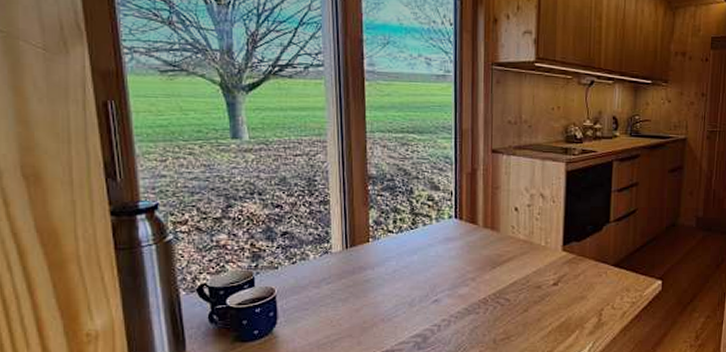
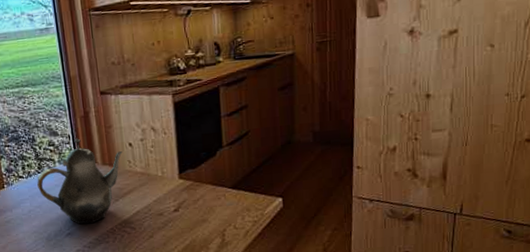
teapot: none [408,196,507,291] -> present [37,138,123,225]

